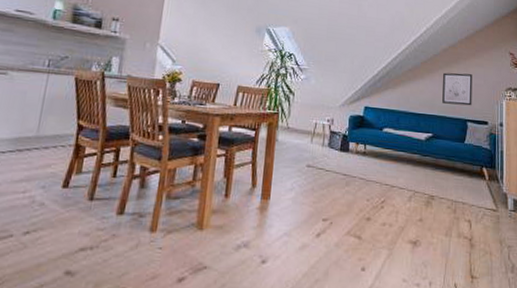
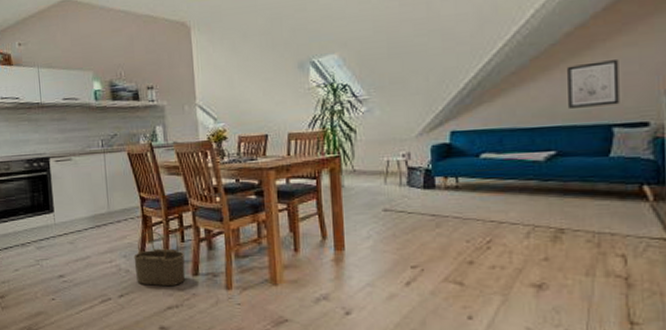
wicker basket: none [50,157,113,225] -> present [134,225,186,287]

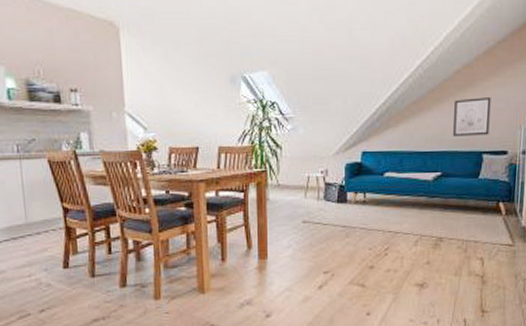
wicker basket: present [134,225,186,287] -> none [56,237,113,299]

